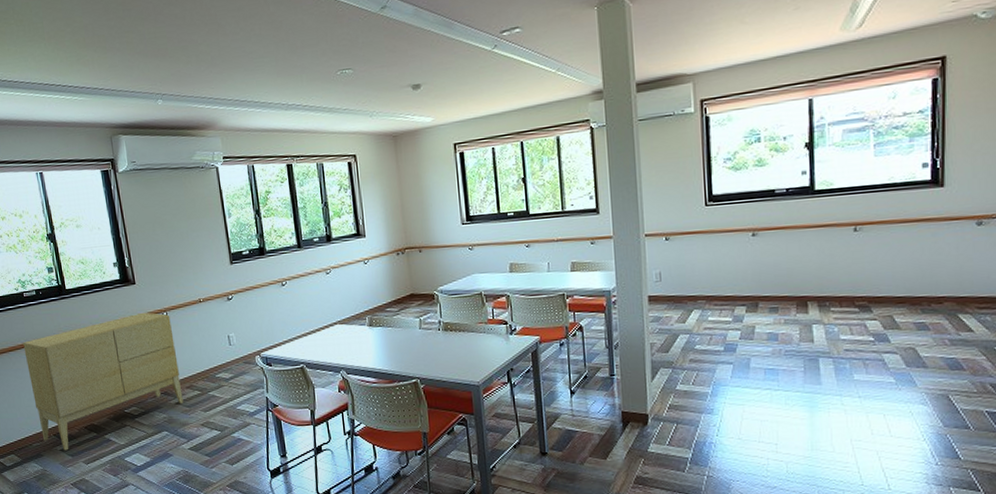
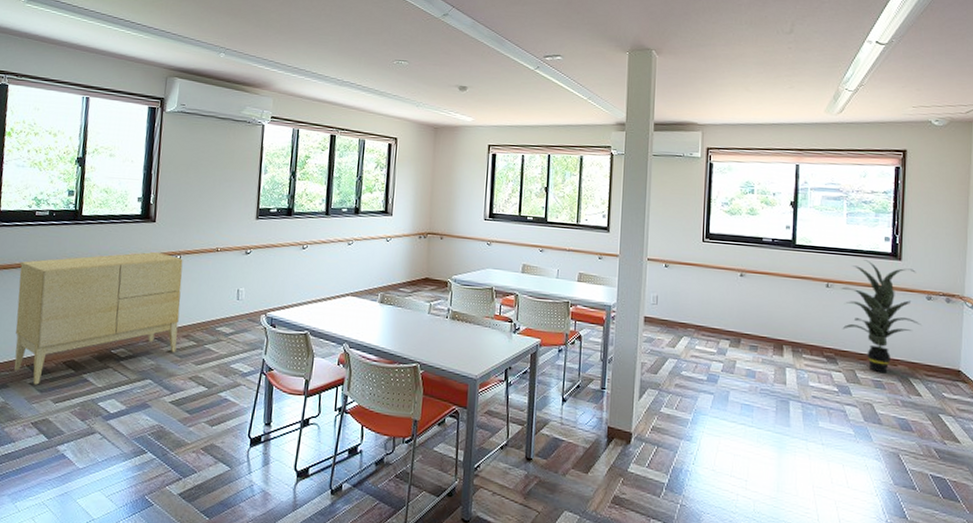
indoor plant: none [872,193,971,314] -> present [841,259,922,374]

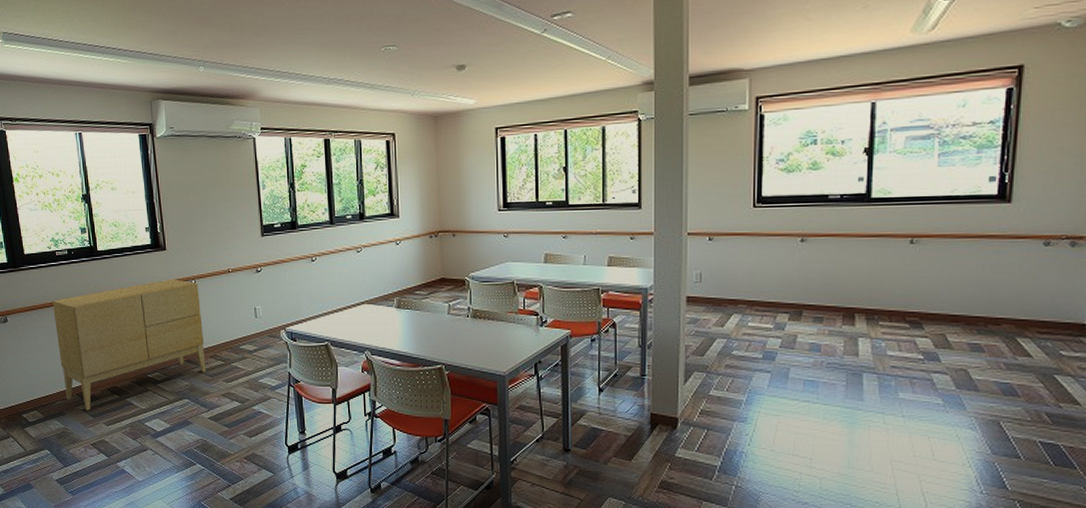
indoor plant: present [841,259,922,374] -> none [929,206,1035,335]

